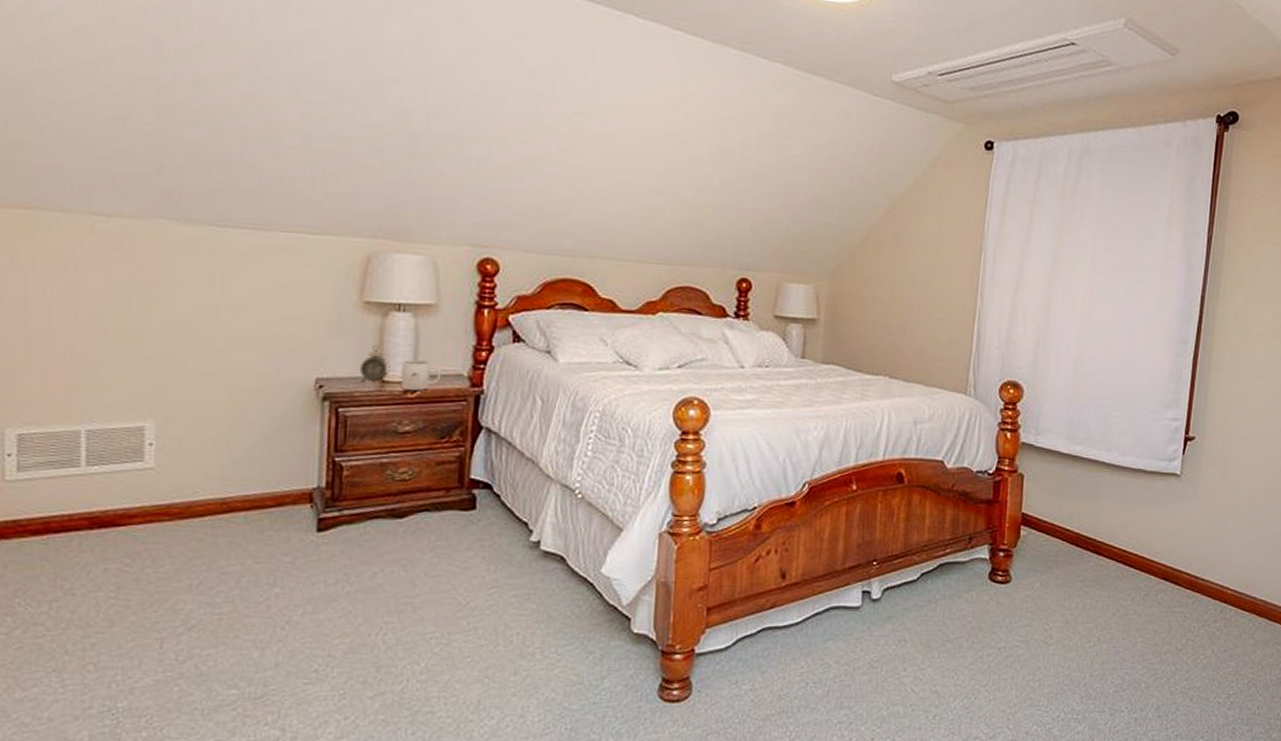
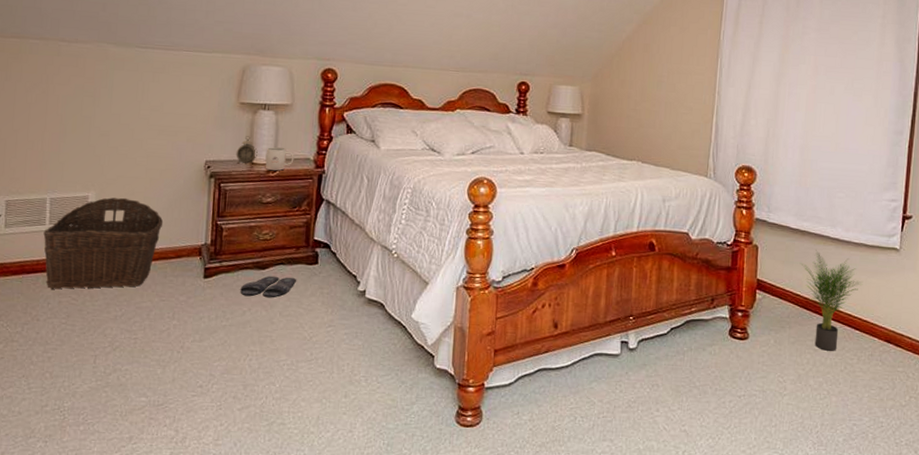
wicker basket: none [77,428,257,553] -> present [43,197,164,290]
slippers: none [369,526,446,555] -> present [240,275,296,298]
potted plant: none [1071,478,1139,592] -> present [801,250,862,351]

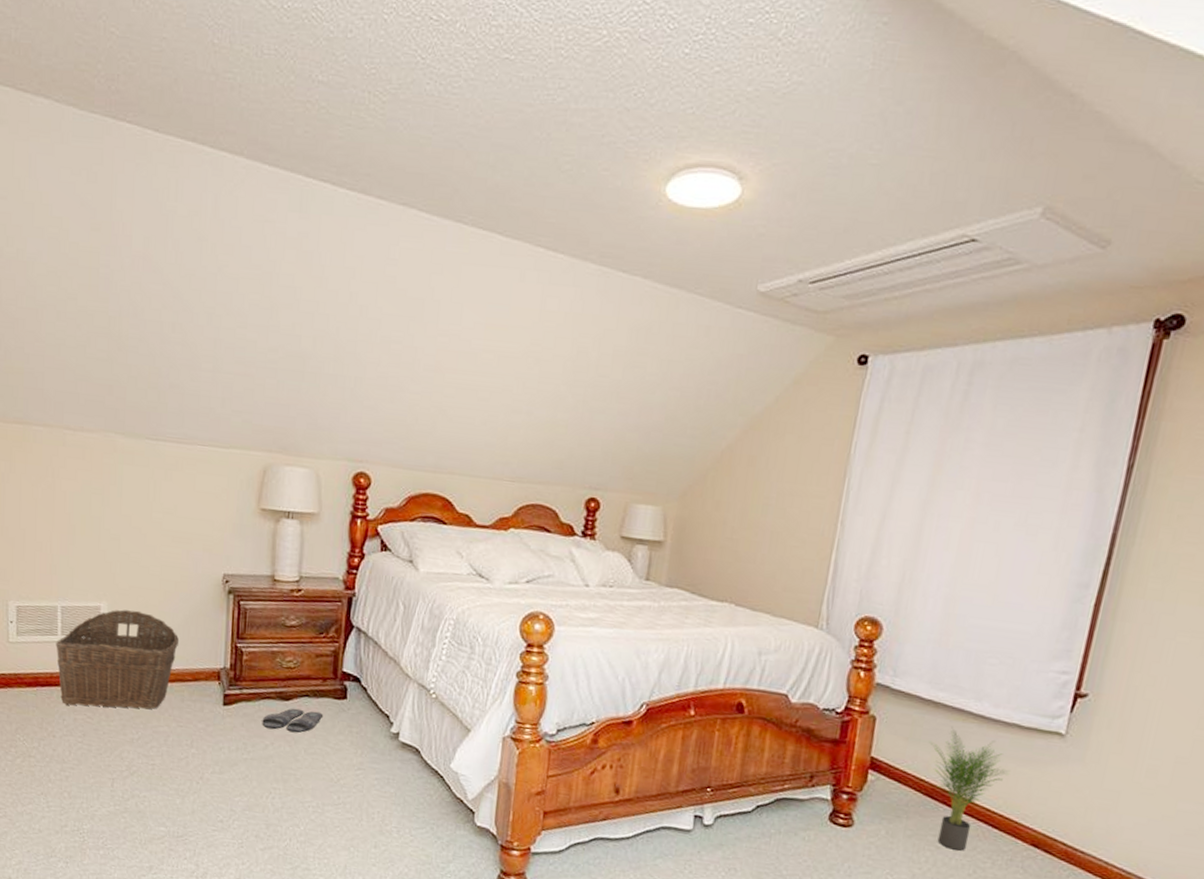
alarm clock: present [236,136,258,164] -> none [256,548,280,580]
mug: present [265,146,294,171] -> none [288,562,321,591]

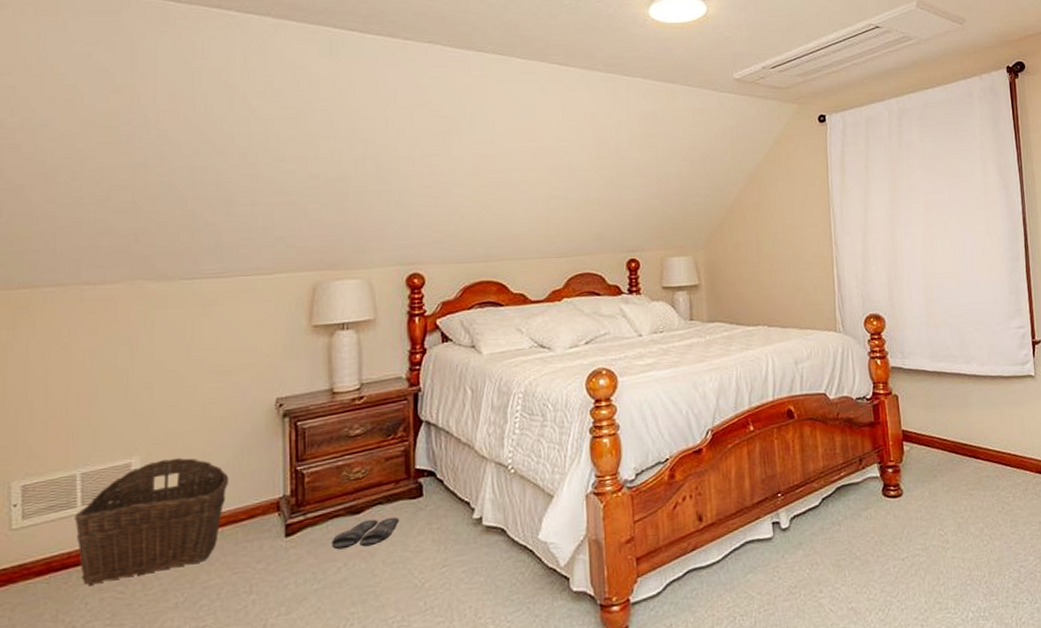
potted plant: present [930,727,1009,851] -> none [942,390,1005,494]

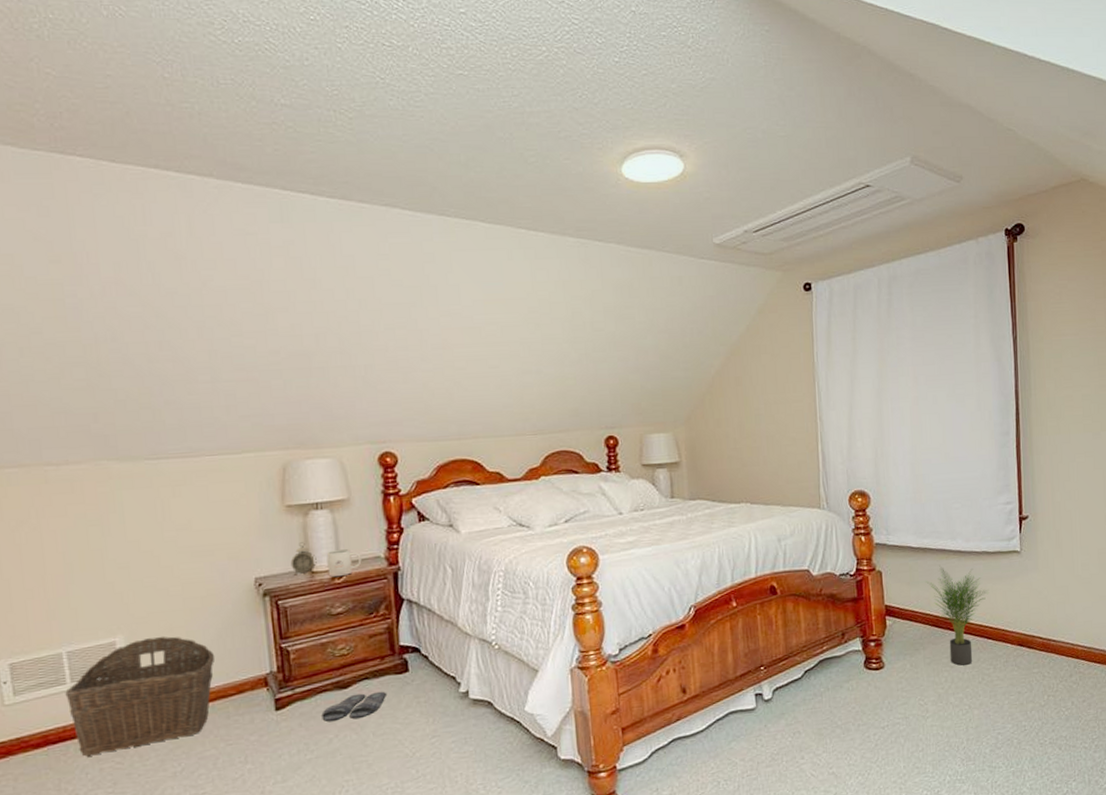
alarm clock: none [313,362,339,396] -> present [290,542,317,576]
mug: none [349,369,383,399] -> present [326,548,362,578]
potted plant: none [942,390,1005,494] -> present [926,566,989,666]

